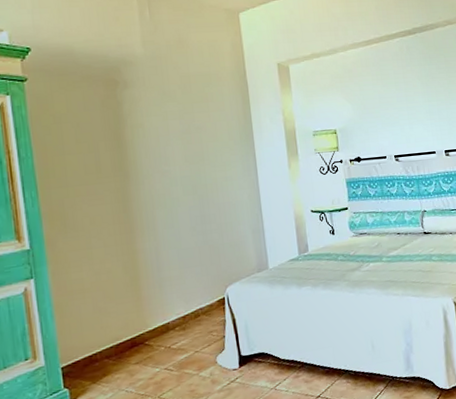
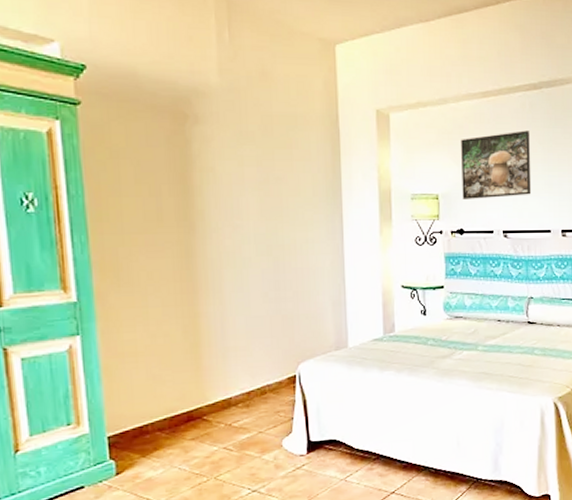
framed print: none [351,69,416,132] -> present [461,130,532,199]

